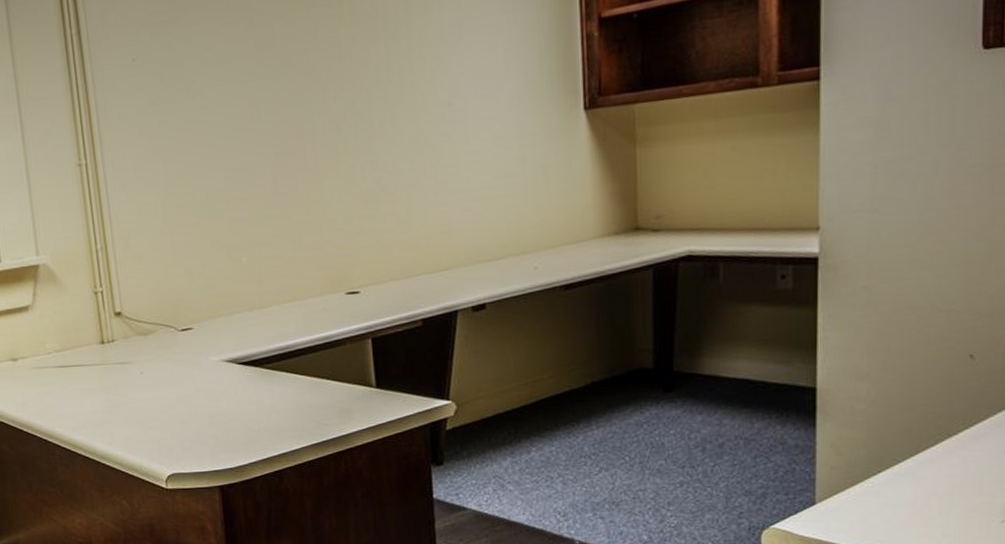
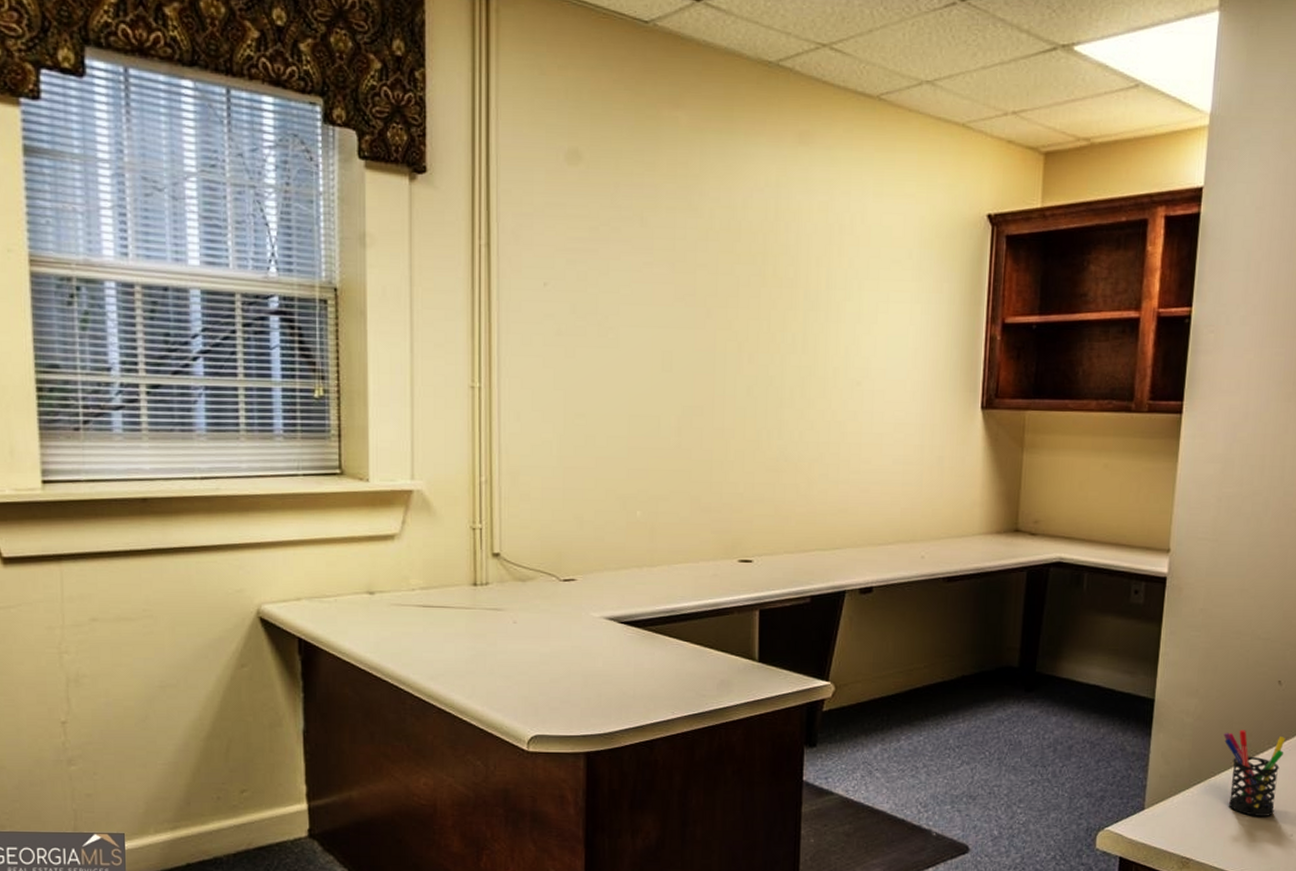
pen holder: none [906,411,985,504] -> present [1224,730,1286,816]

